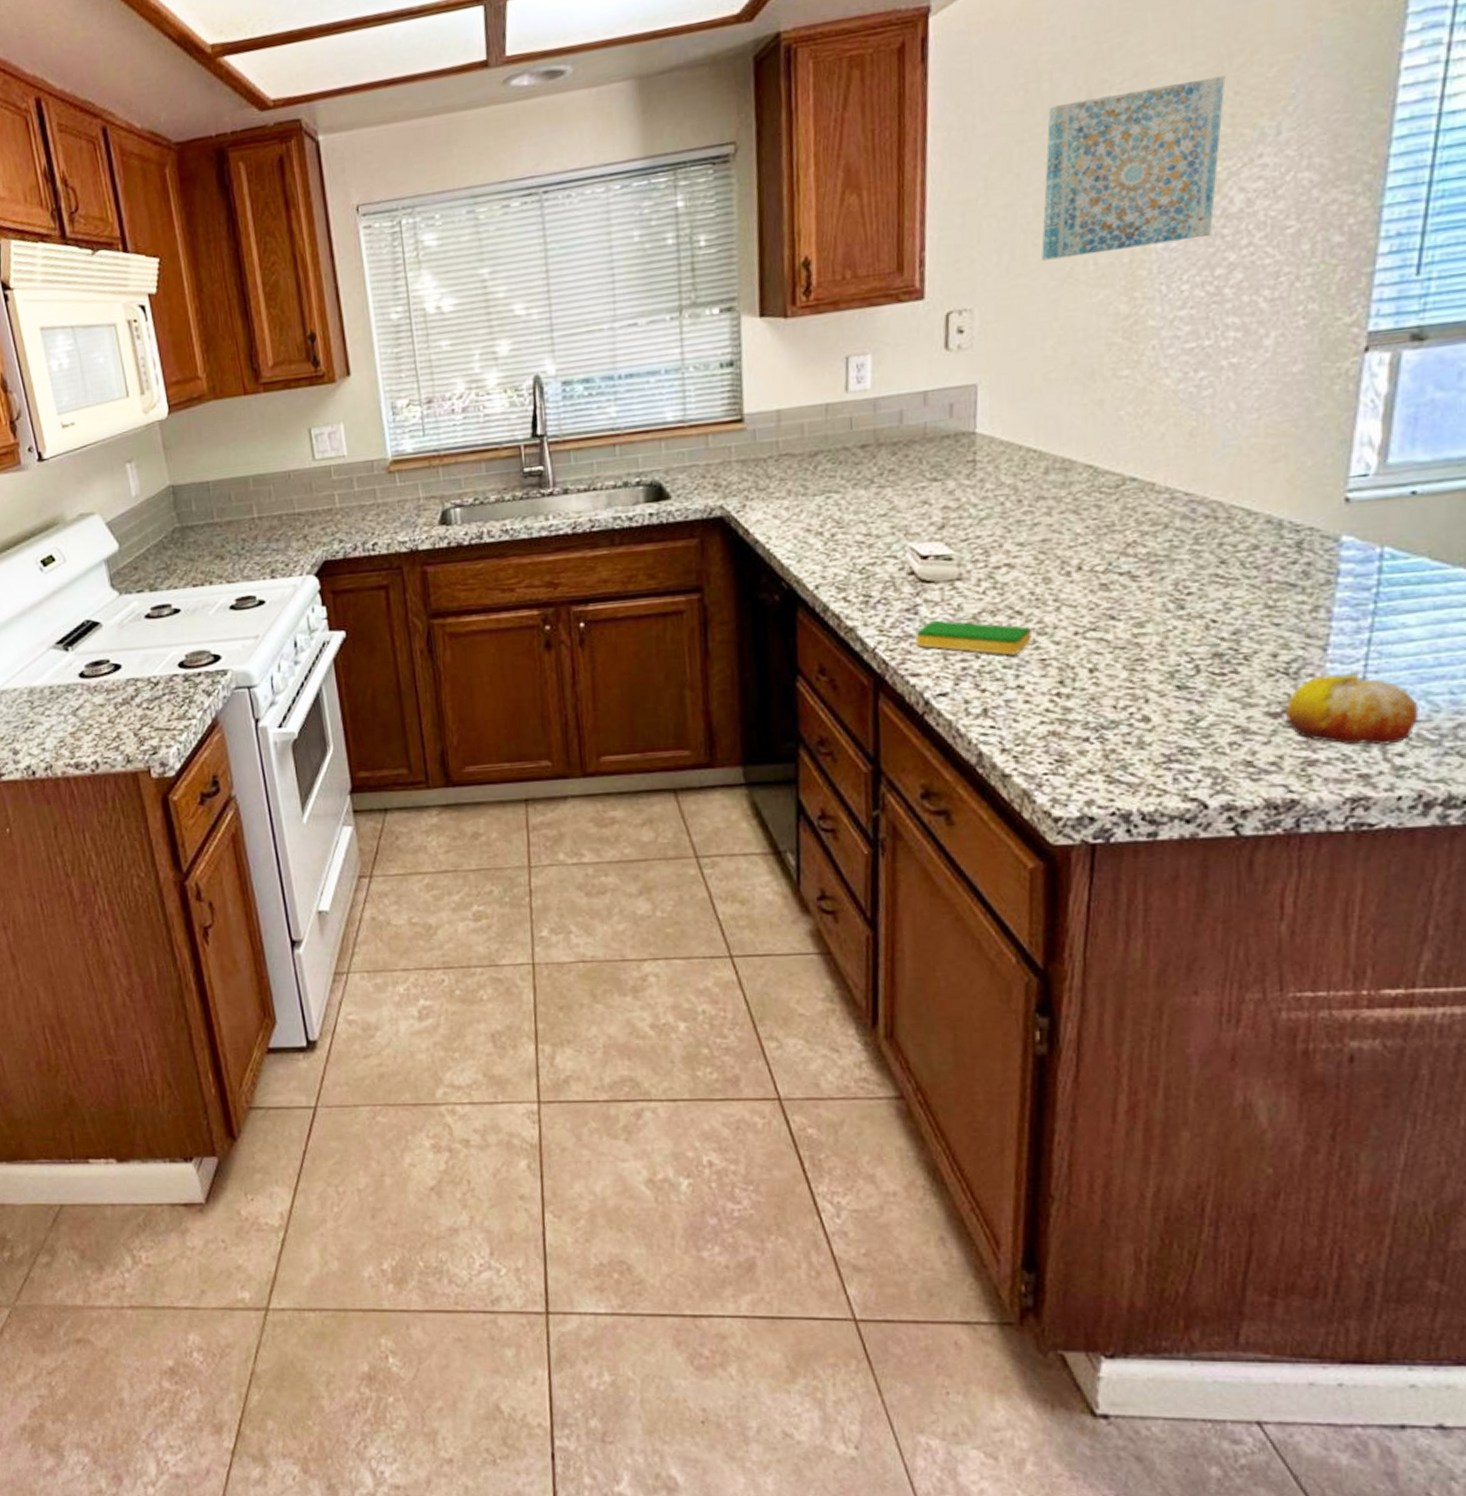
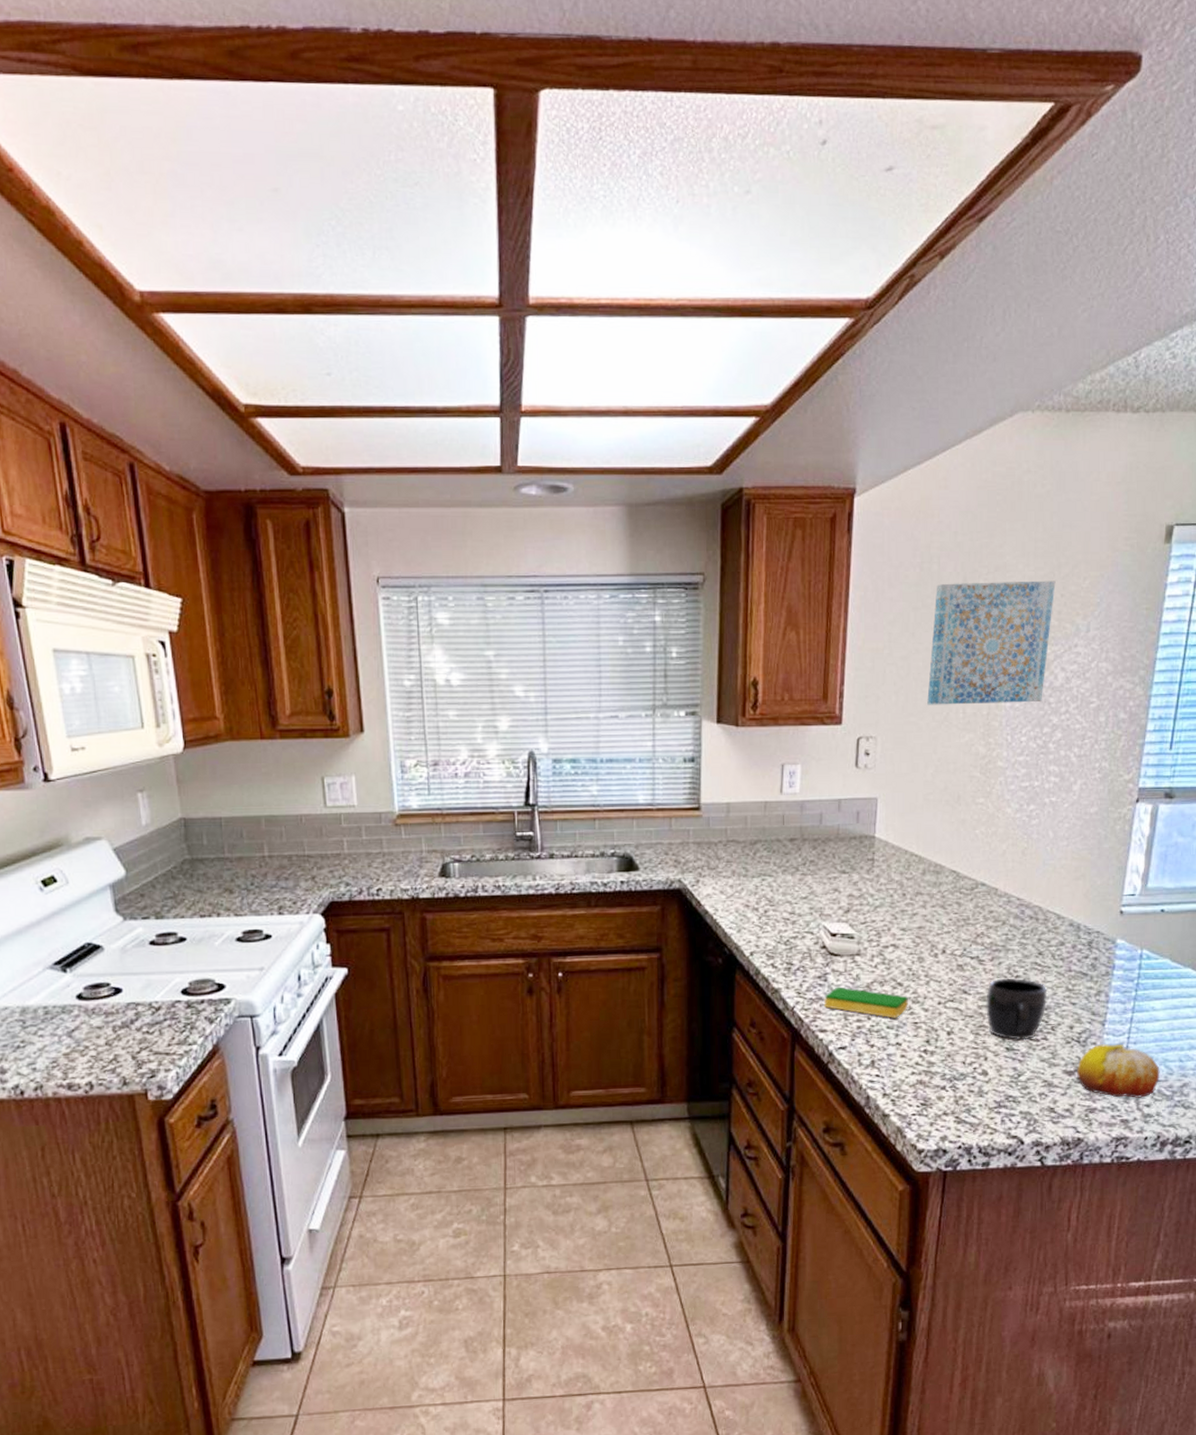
mug: none [1143,595,1237,676] -> present [986,977,1048,1041]

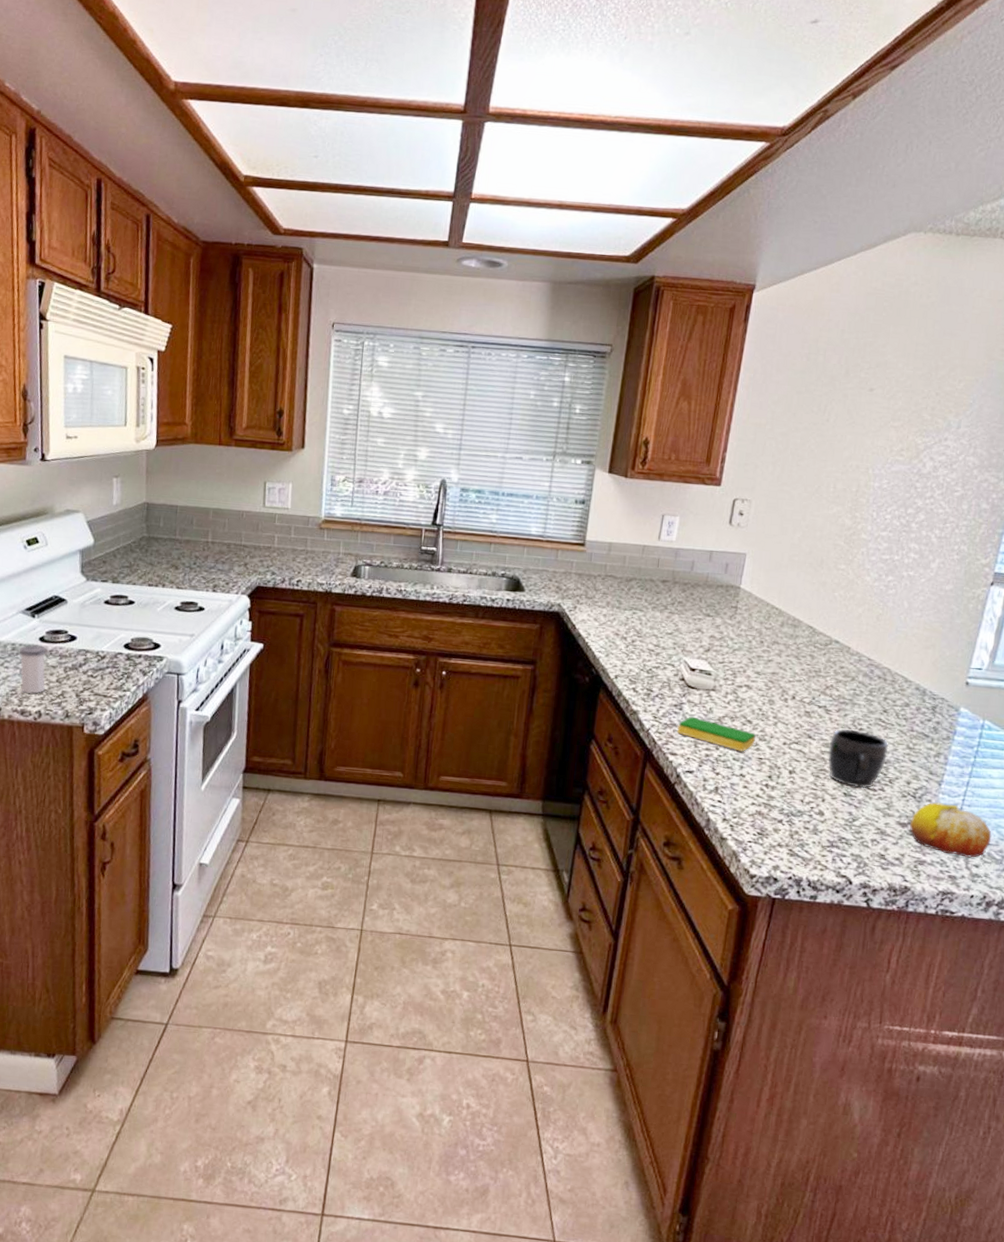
salt shaker: none [53,1004,93,1063] -> present [19,644,45,694]
wall art: present [927,581,1056,705] -> none [801,373,932,486]

